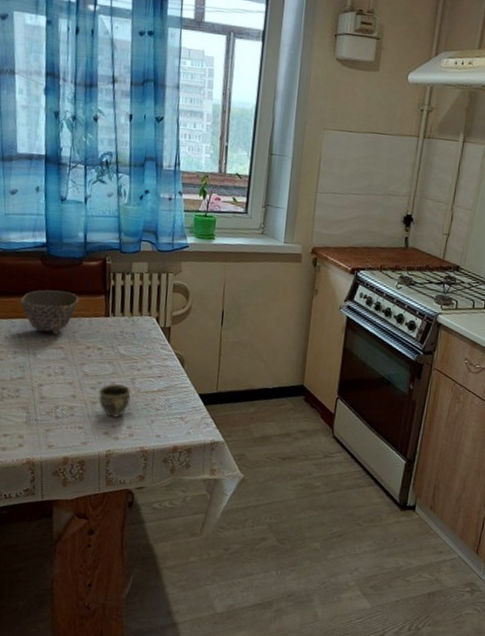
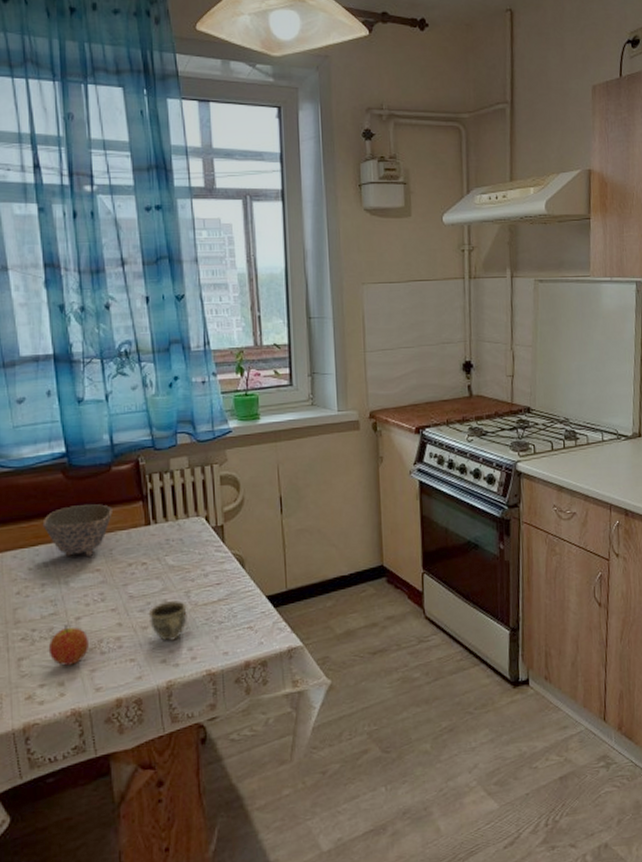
fruit: none [13,388,47,423] -> present [48,624,88,666]

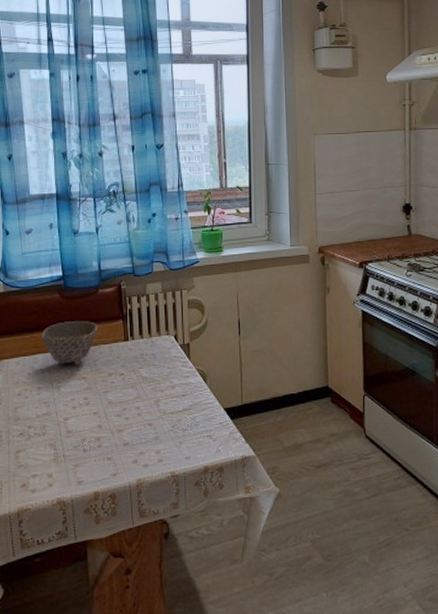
fruit: present [48,624,88,666] -> none [41,423,73,460]
cup: present [148,600,187,642] -> none [124,407,156,445]

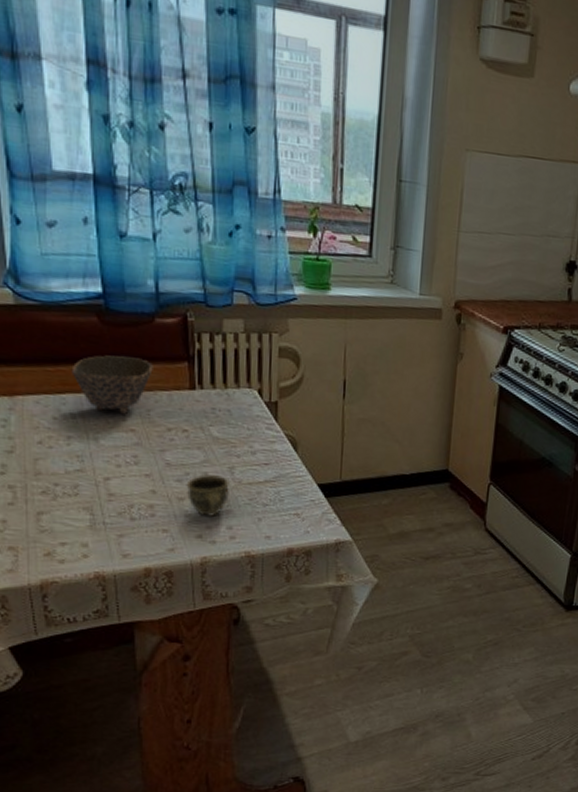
cup: none [124,407,156,445] -> present [186,473,230,518]

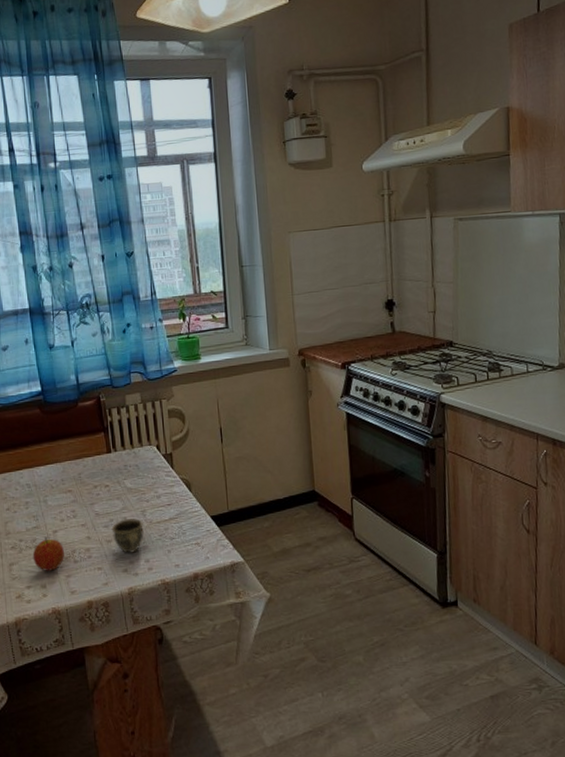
bowl: present [71,355,153,415] -> none [25,435,80,480]
fruit: none [72,483,117,527] -> present [32,536,64,571]

